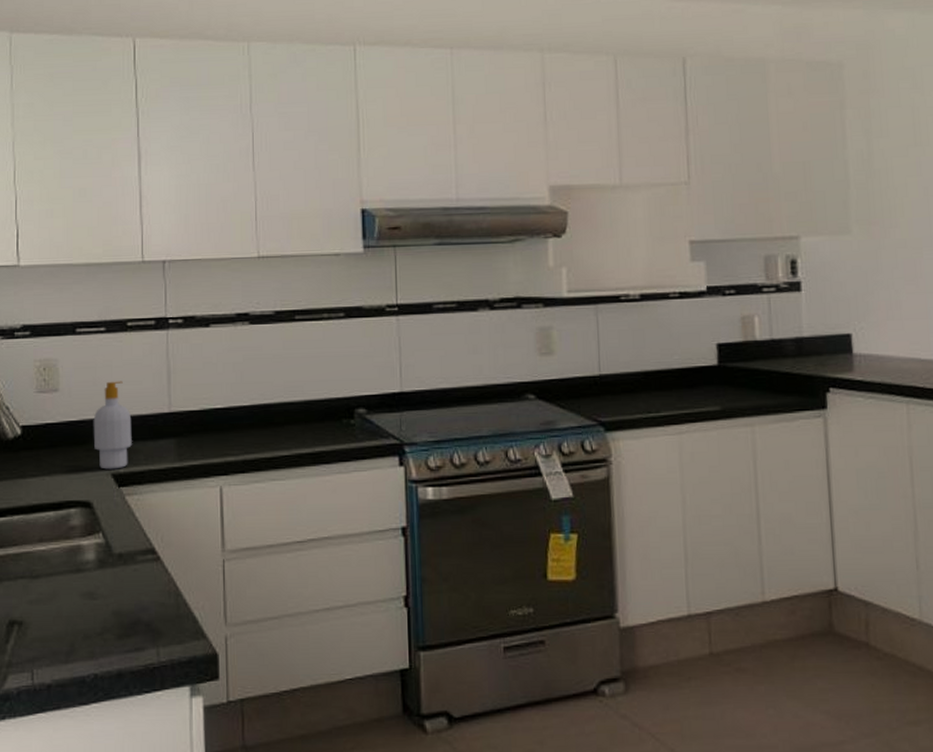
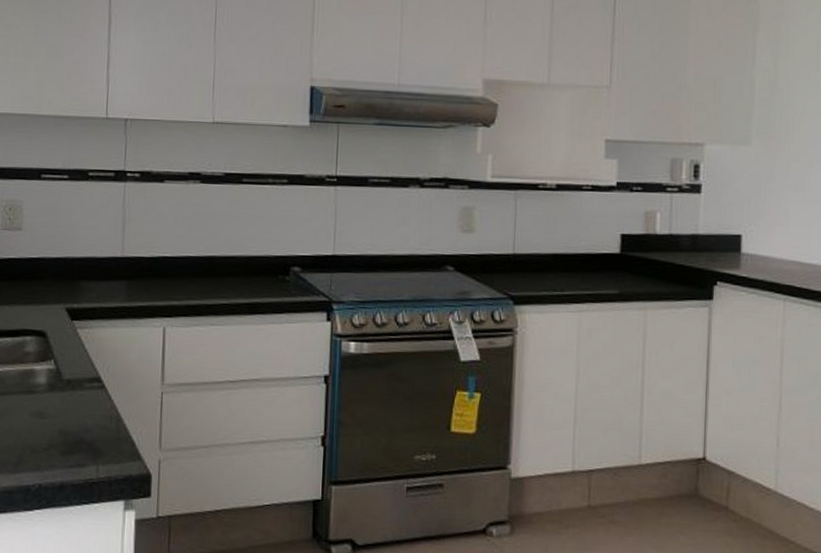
soap bottle: present [93,381,132,470] -> none [51,224,87,304]

